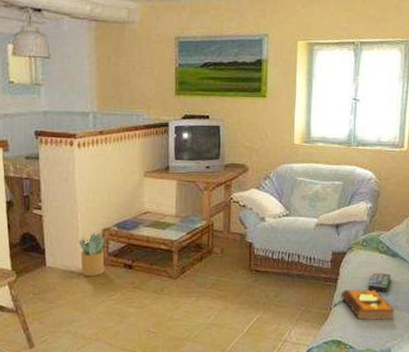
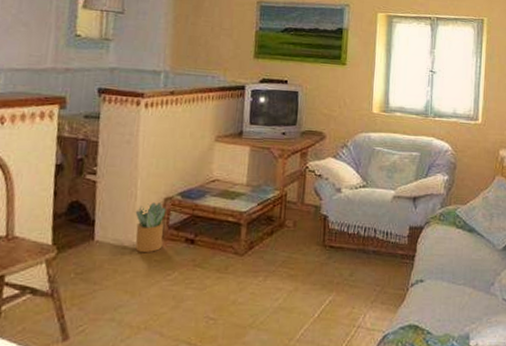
hardback book: present [341,289,395,321] -> none [418,267,473,302]
remote control: present [368,272,391,292] -> none [446,248,469,270]

